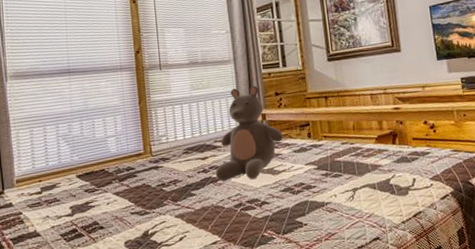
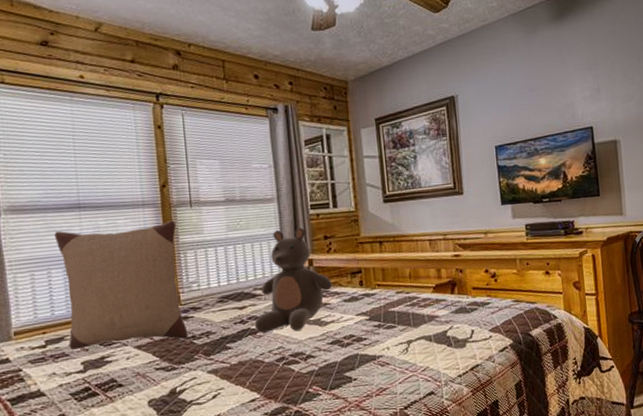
pillow: none [49,81,159,196] -> present [54,220,188,350]

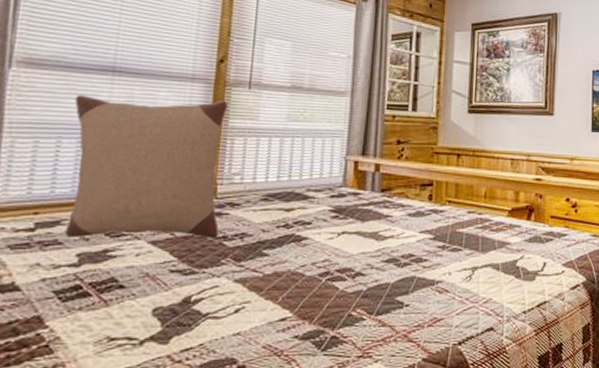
teddy bear: present [254,227,333,333] -> none [300,127,399,244]

